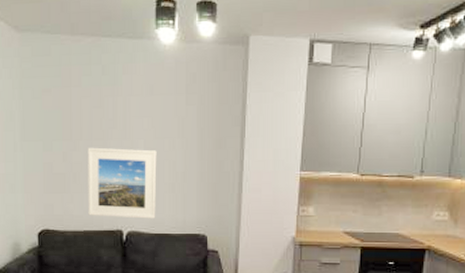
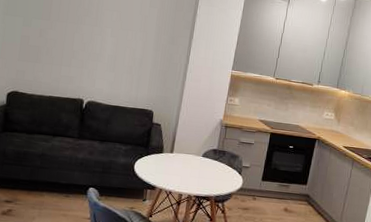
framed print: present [87,147,157,219] -> none [55,28,121,93]

